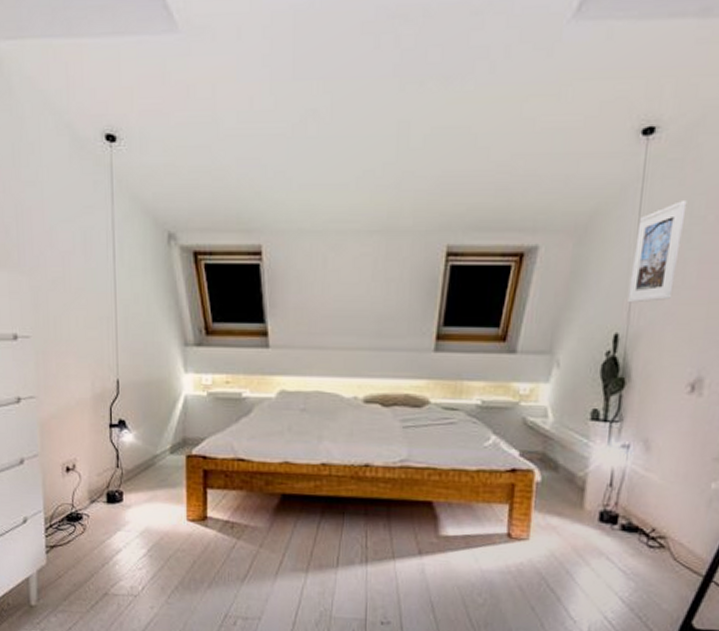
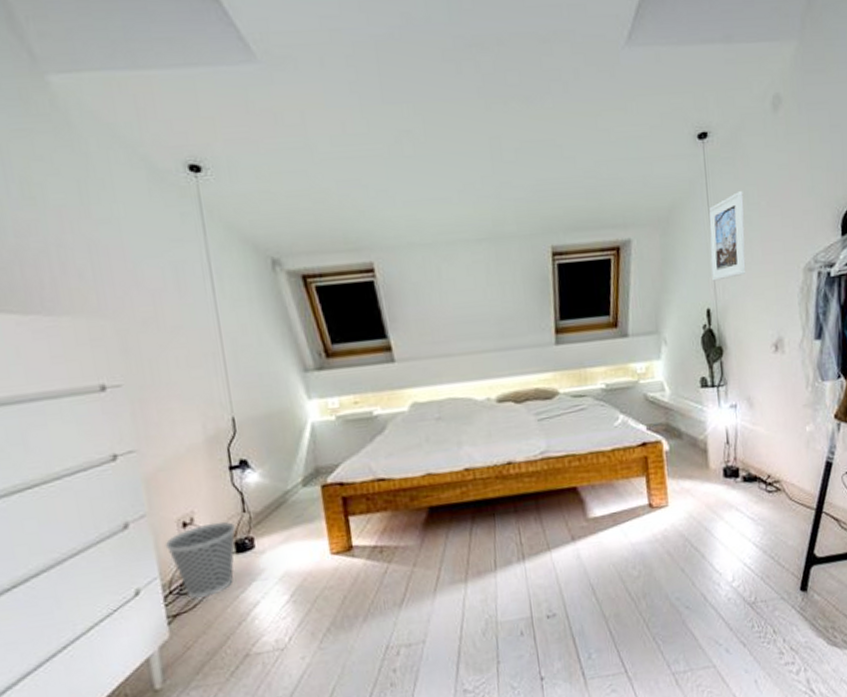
wastebasket: none [50,472,110,537] -> present [165,522,237,599]

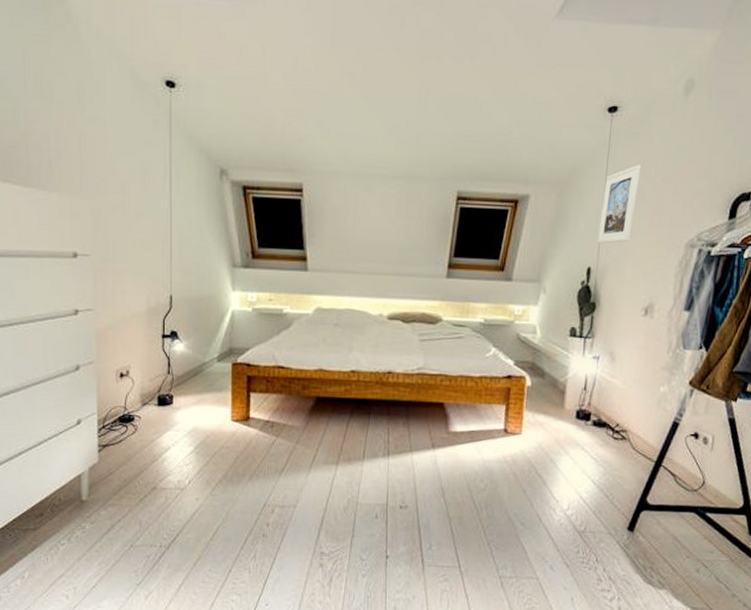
wastebasket: present [165,522,237,599] -> none [105,378,161,436]

